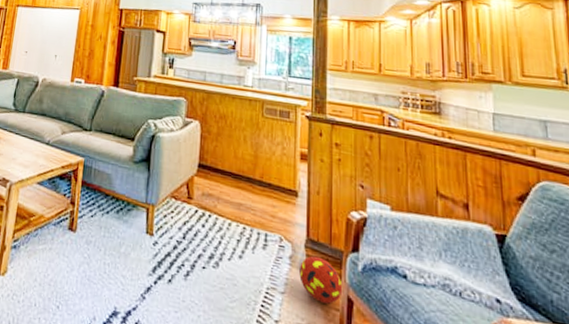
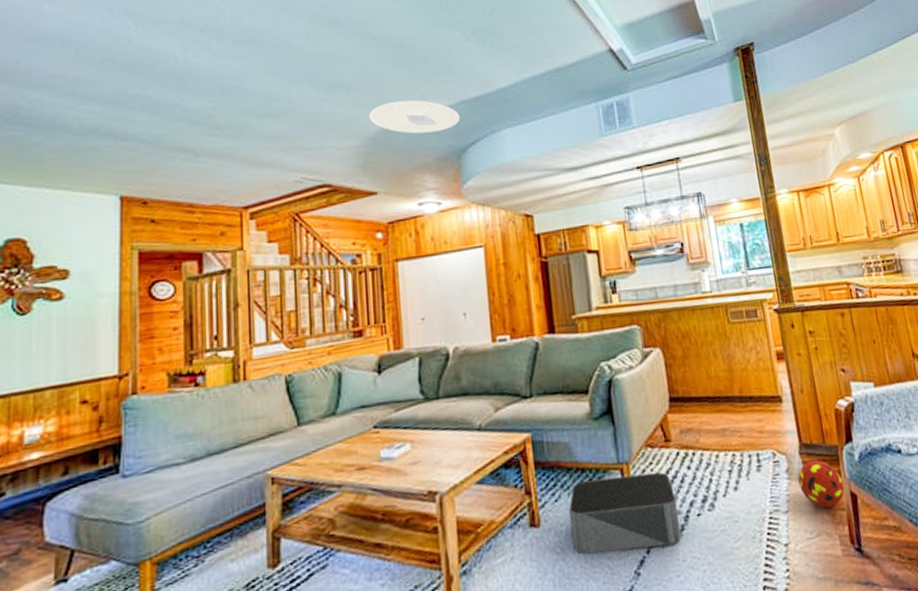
storage bin: none [97,207,187,285] -> present [569,472,682,555]

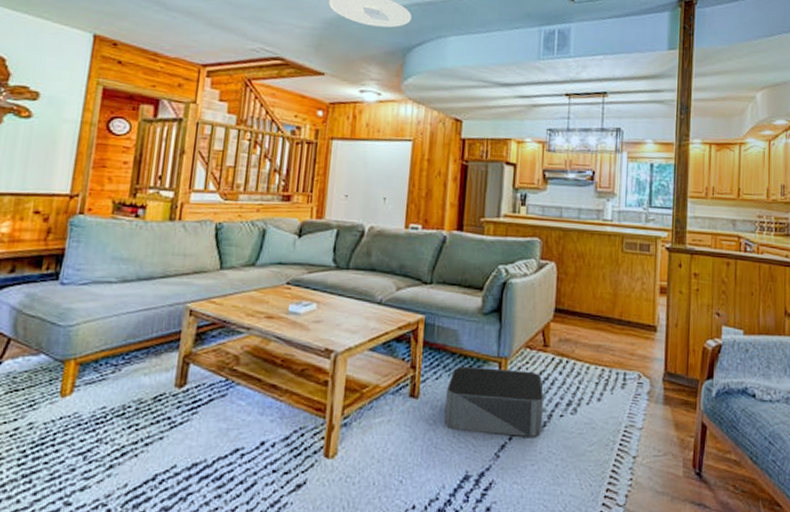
ball: present [798,459,845,508] -> none [657,388,698,432]

